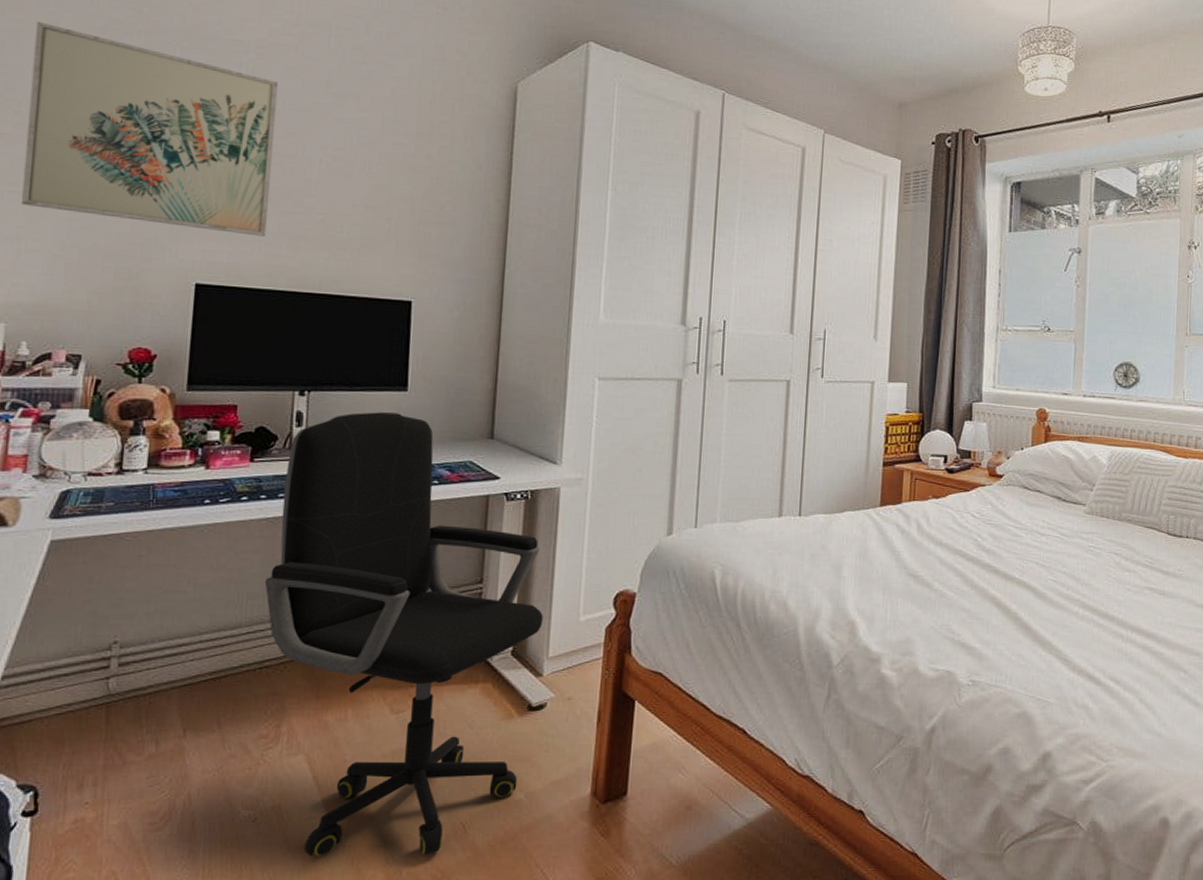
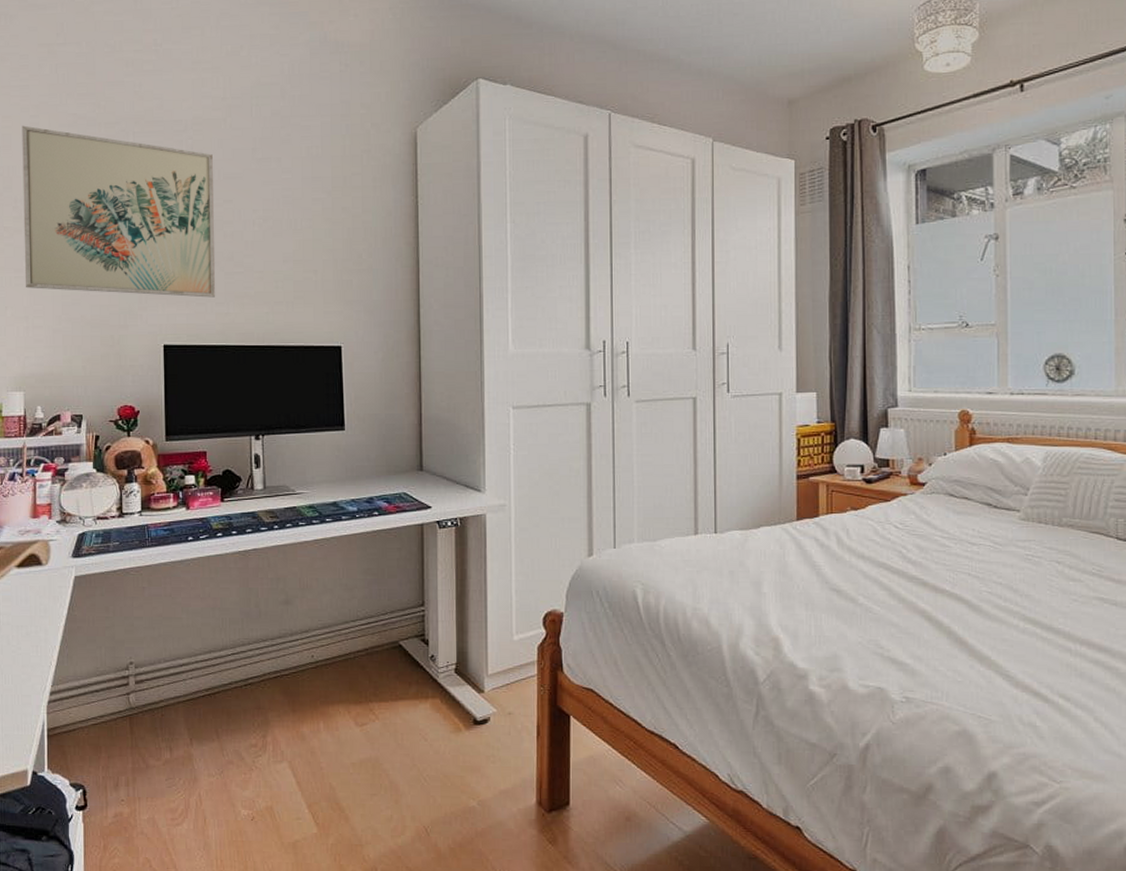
office chair: present [264,412,543,857] -> none [242,451,480,855]

